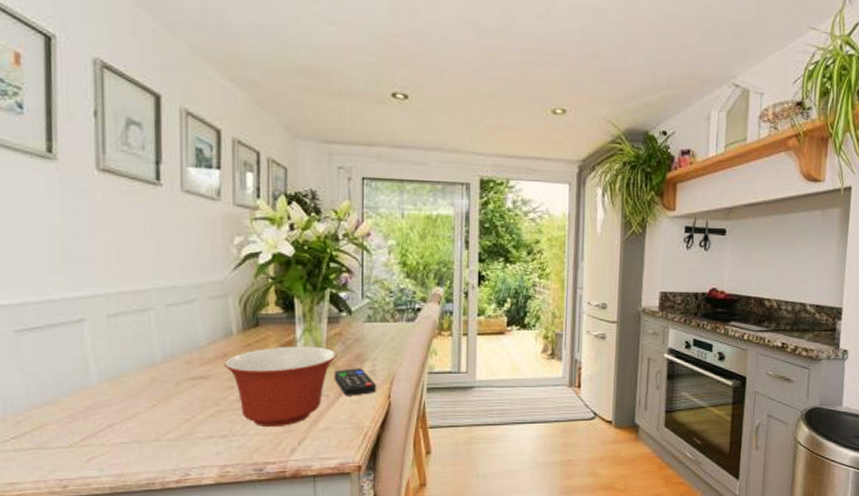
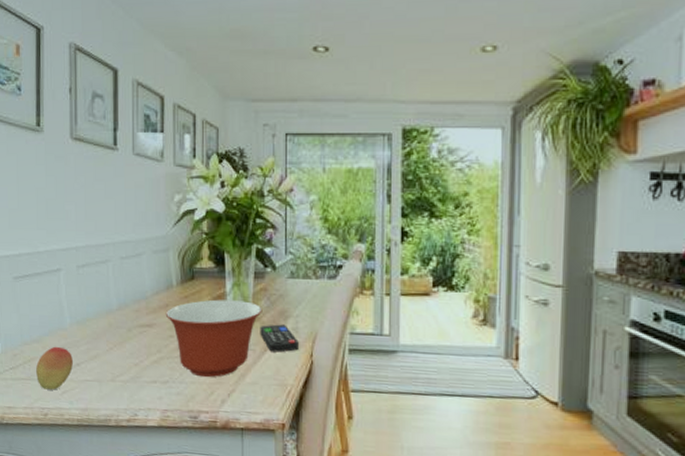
fruit: none [50,407,104,458] -> present [36,346,74,390]

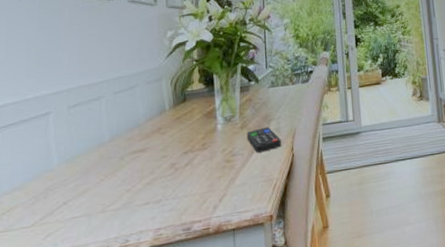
fruit: present [36,346,74,390] -> none [16,189,60,238]
mixing bowl: present [165,299,262,377] -> none [158,112,249,189]

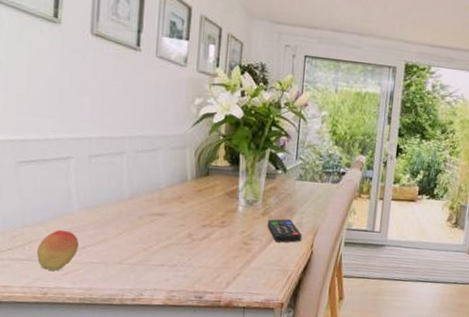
fruit: none [16,189,60,238] -> present [37,229,80,271]

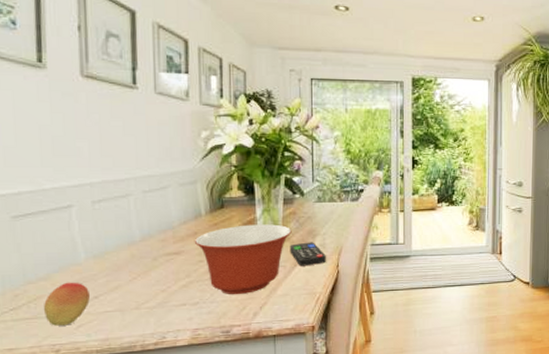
mixing bowl: none [178,194,271,263] -> present [194,224,292,294]

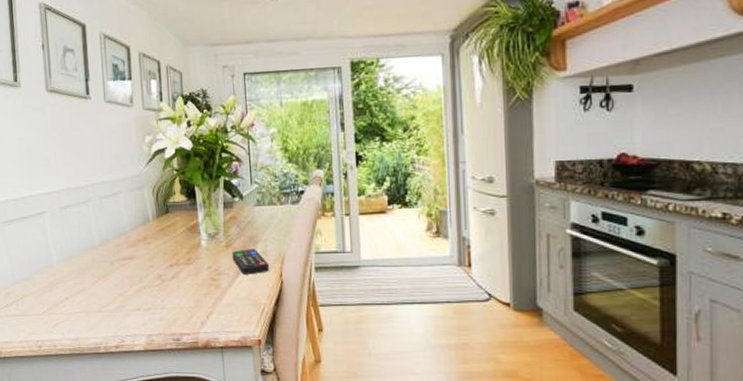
fruit: present [44,282,91,326] -> none [28,283,63,324]
mixing bowl: present [194,224,292,294] -> none [144,229,233,301]

